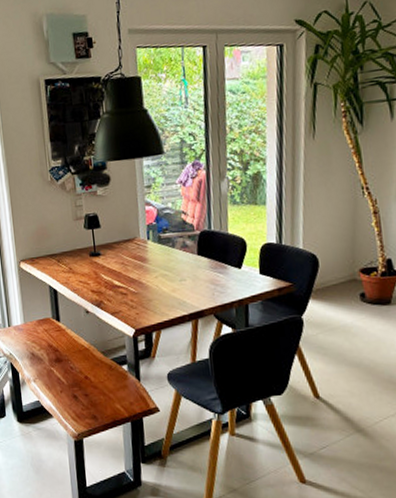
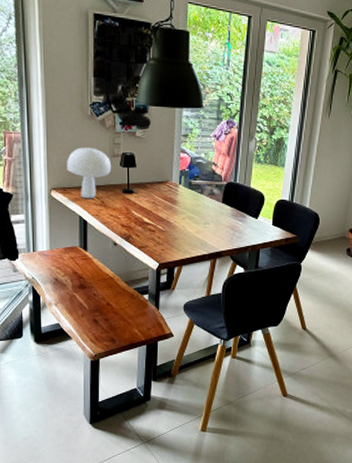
bowl: none [32,213,76,267] -> present [67,147,112,199]

